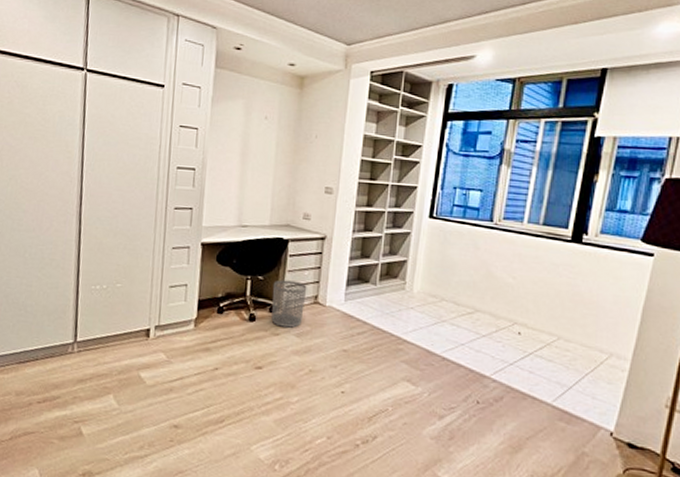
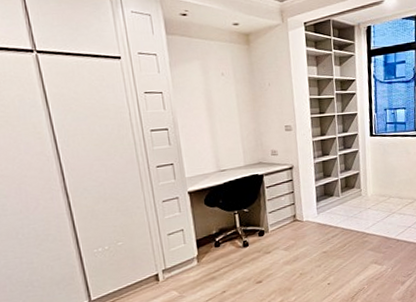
waste bin: present [271,280,307,328] -> none [257,206,287,246]

